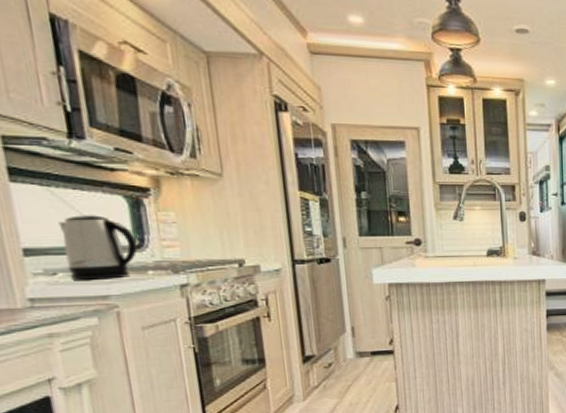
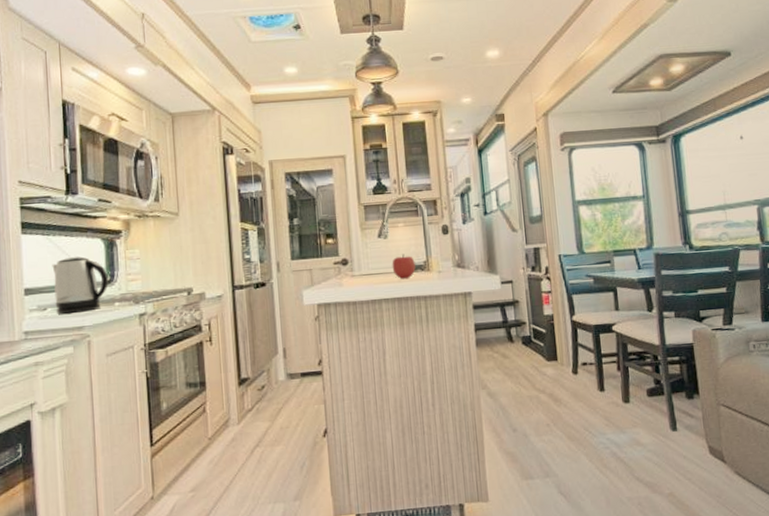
fruit: none [467,238,491,264] -> present [392,254,416,280]

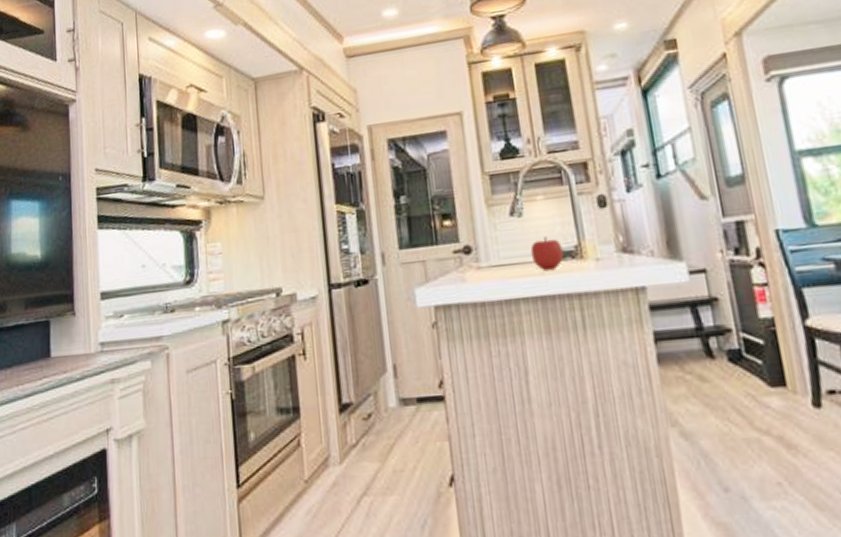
kettle: present [52,256,108,314] -> none [128,253,188,322]

